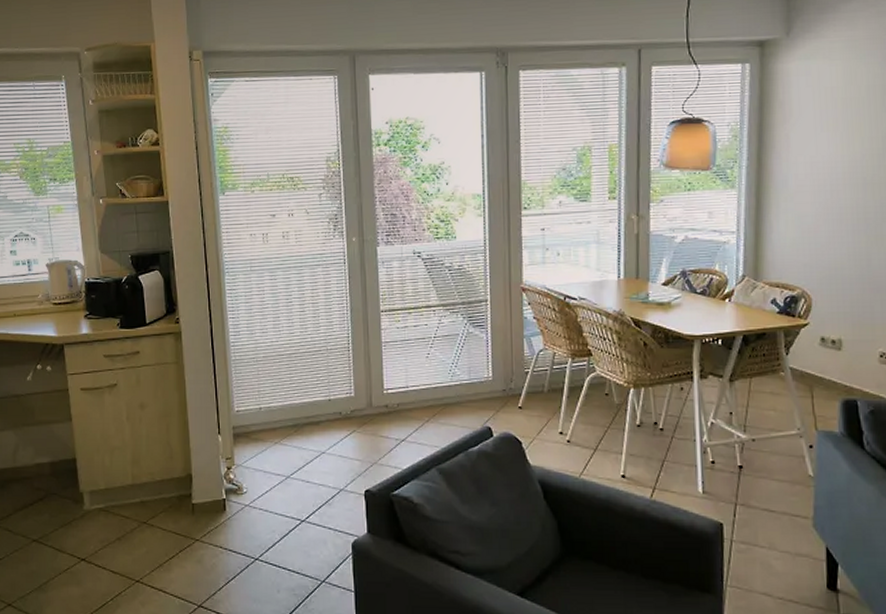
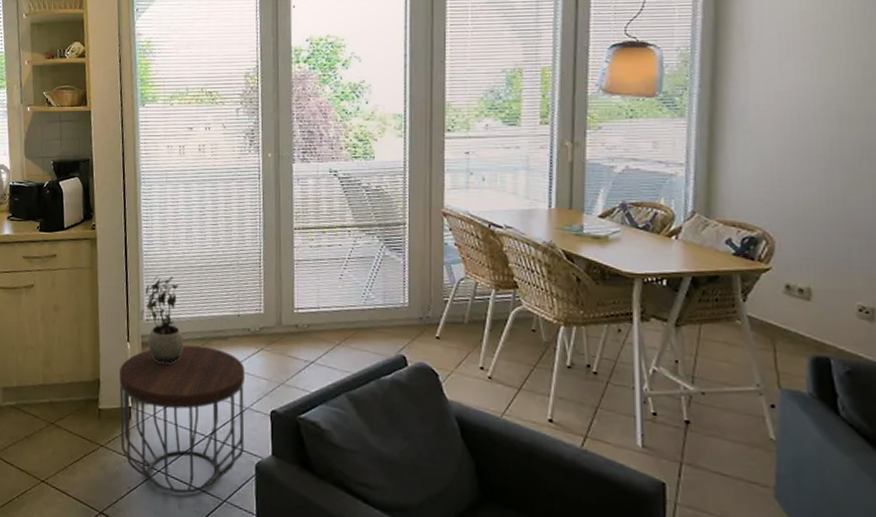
side table: none [212,433,340,579] -> present [119,344,245,494]
potted plant: none [230,366,275,453] -> present [140,275,183,364]

